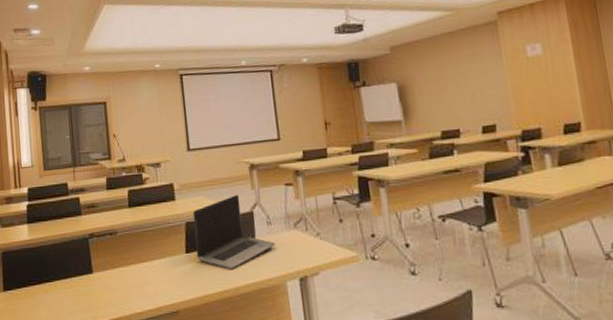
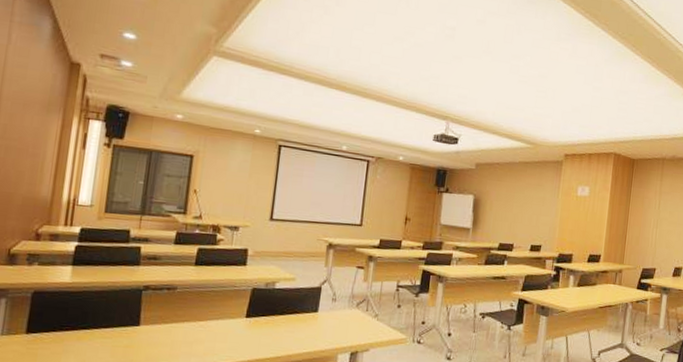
laptop computer: present [192,195,276,269] -> none [256,269,336,337]

